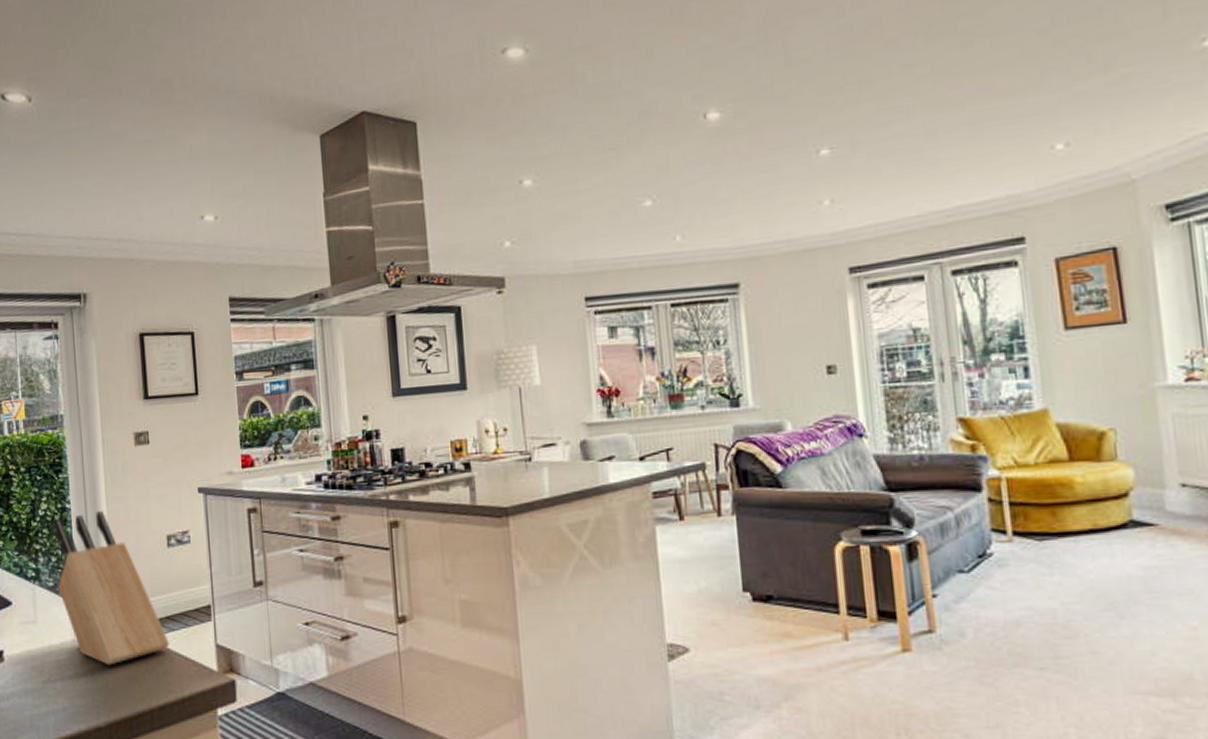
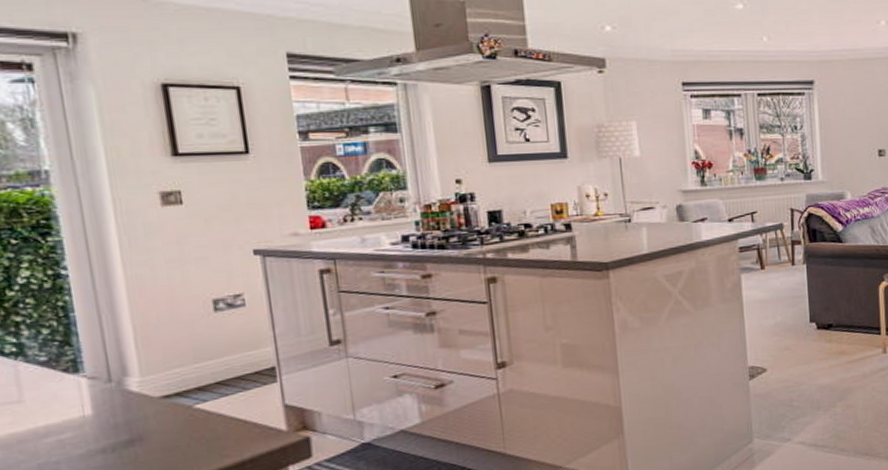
knife block: present [53,511,170,666] -> none [41,276,223,439]

